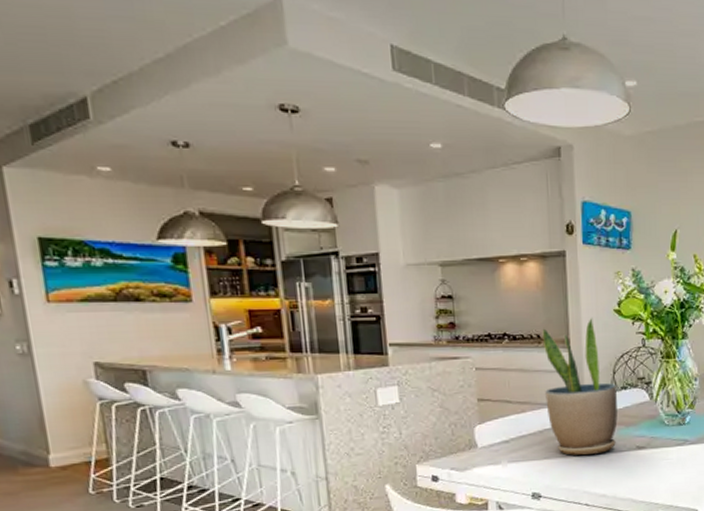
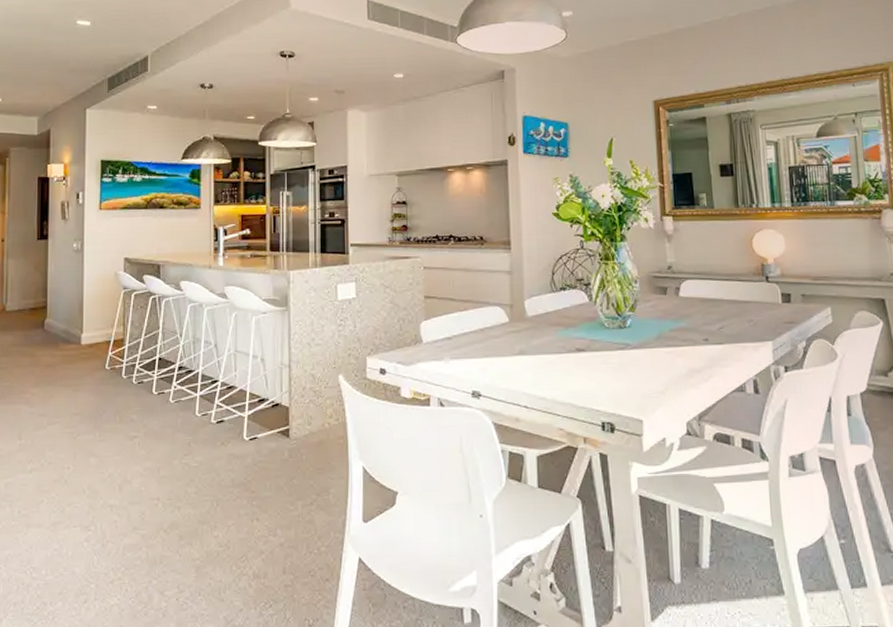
potted plant: present [542,318,618,455] -> none [485,221,557,355]

